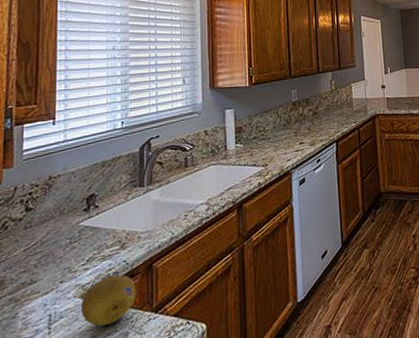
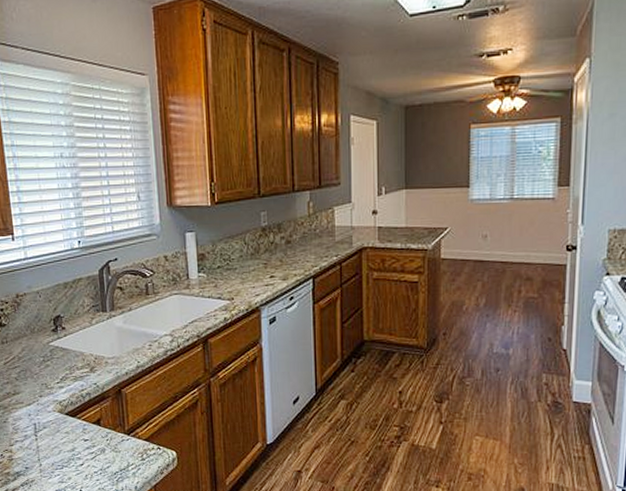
fruit: present [81,274,136,327] -> none [60,396,109,441]

